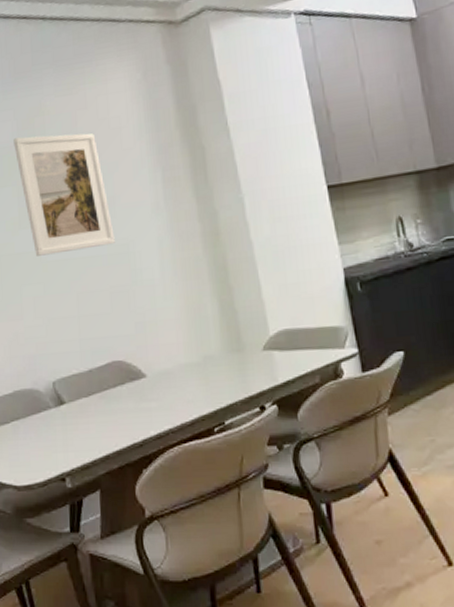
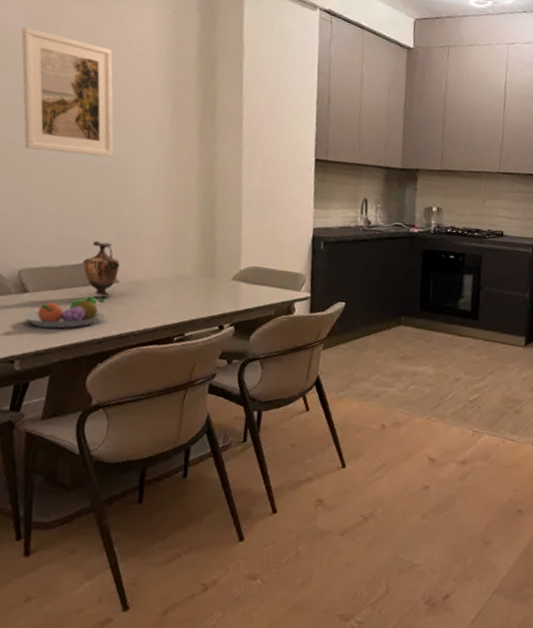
fruit bowl: none [66,396,138,439] -> present [24,296,105,329]
vase: none [108,334,145,395] -> present [83,240,120,297]

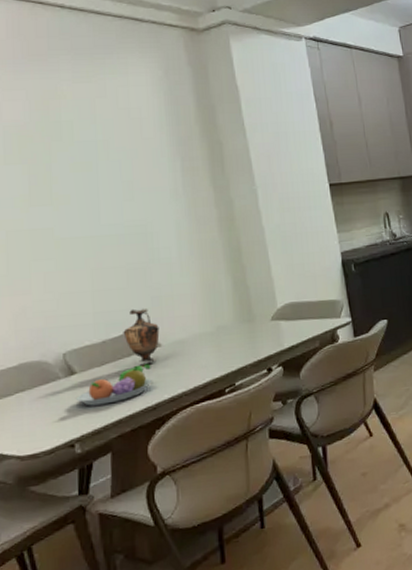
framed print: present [21,27,114,158] -> none [25,117,133,233]

